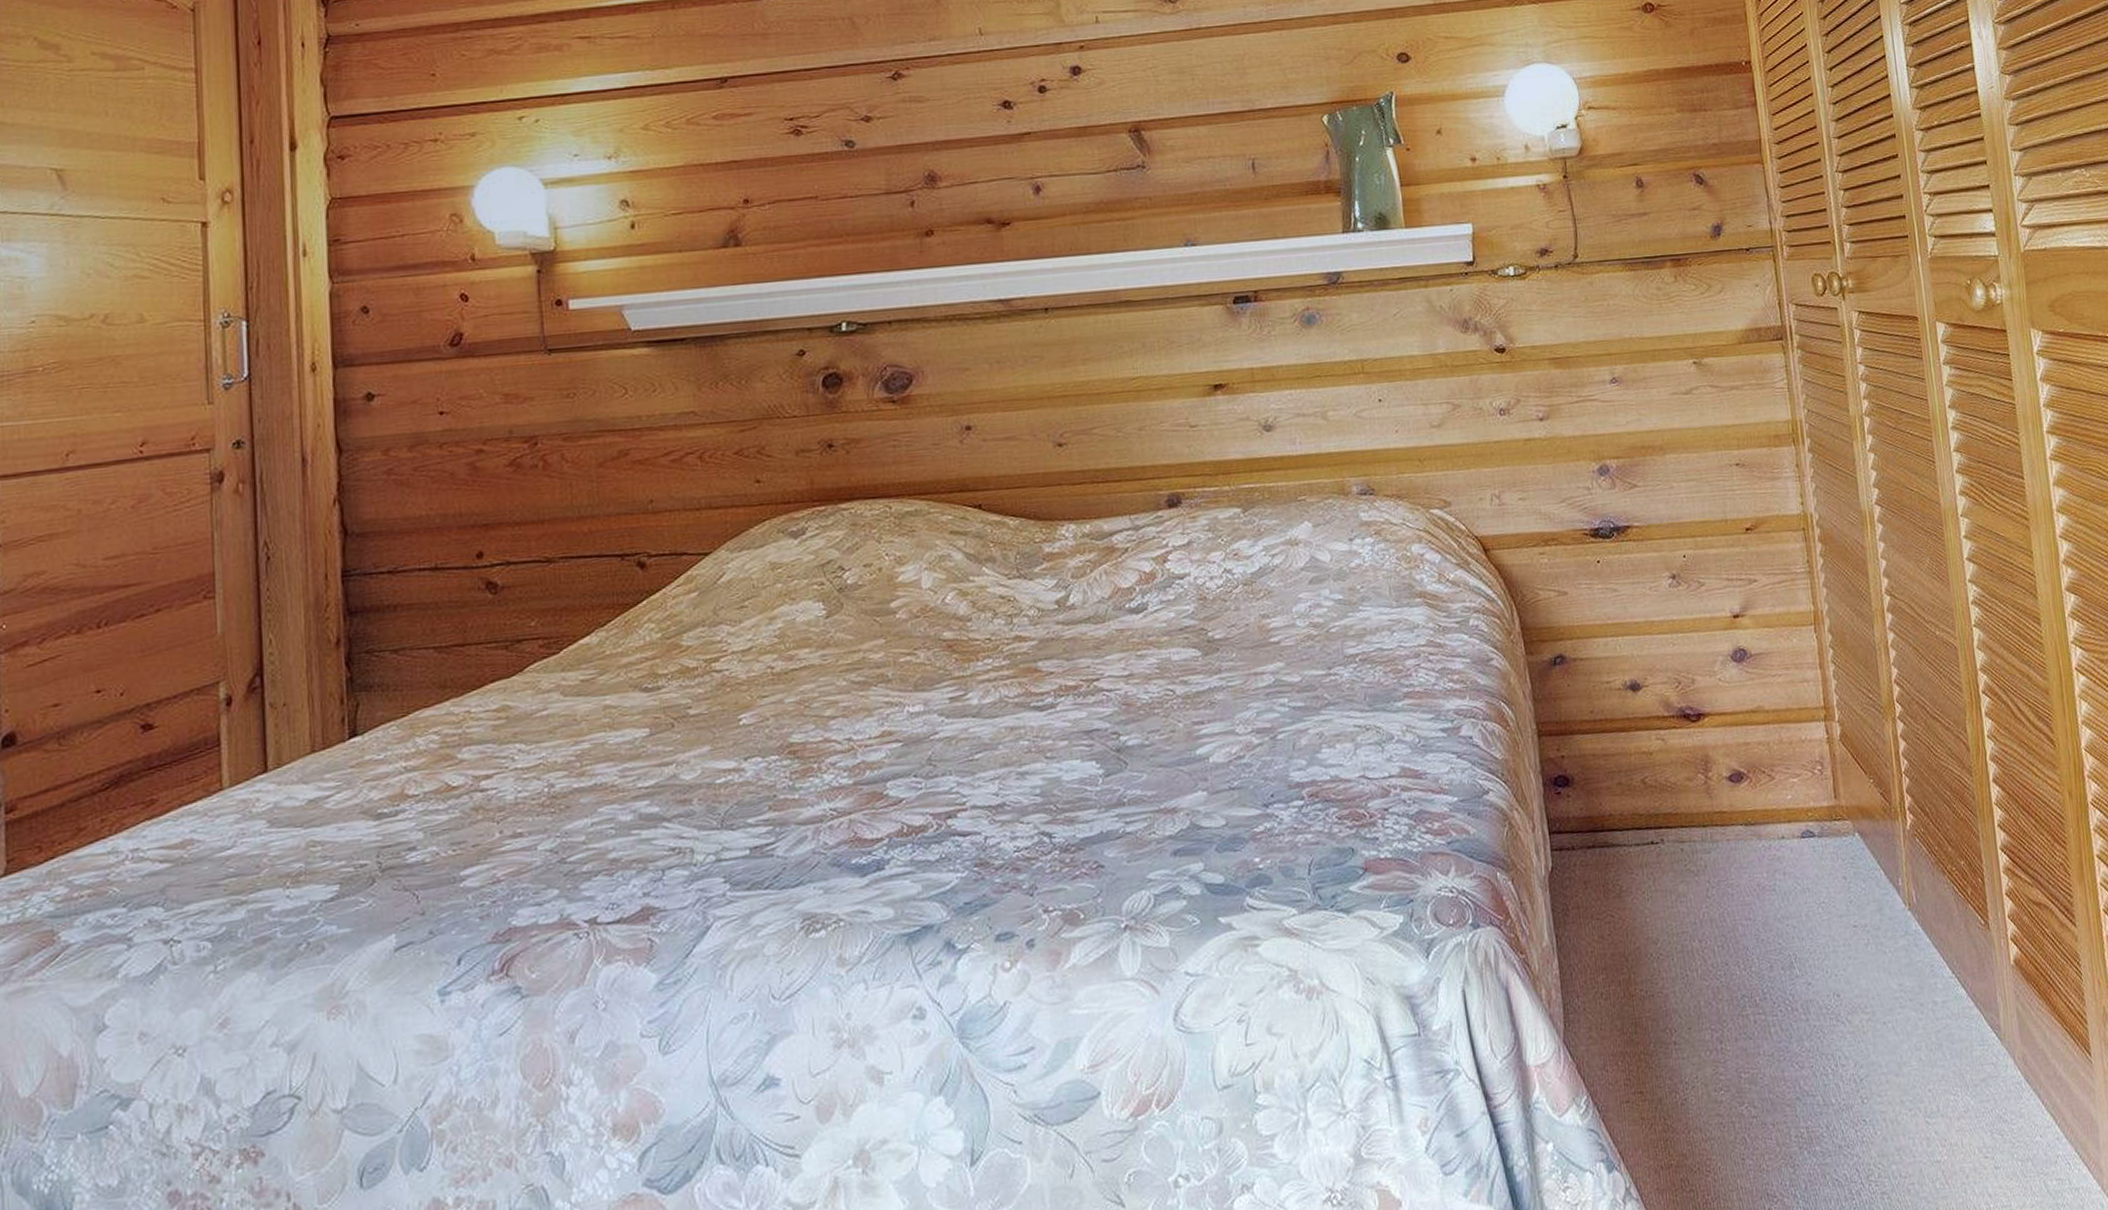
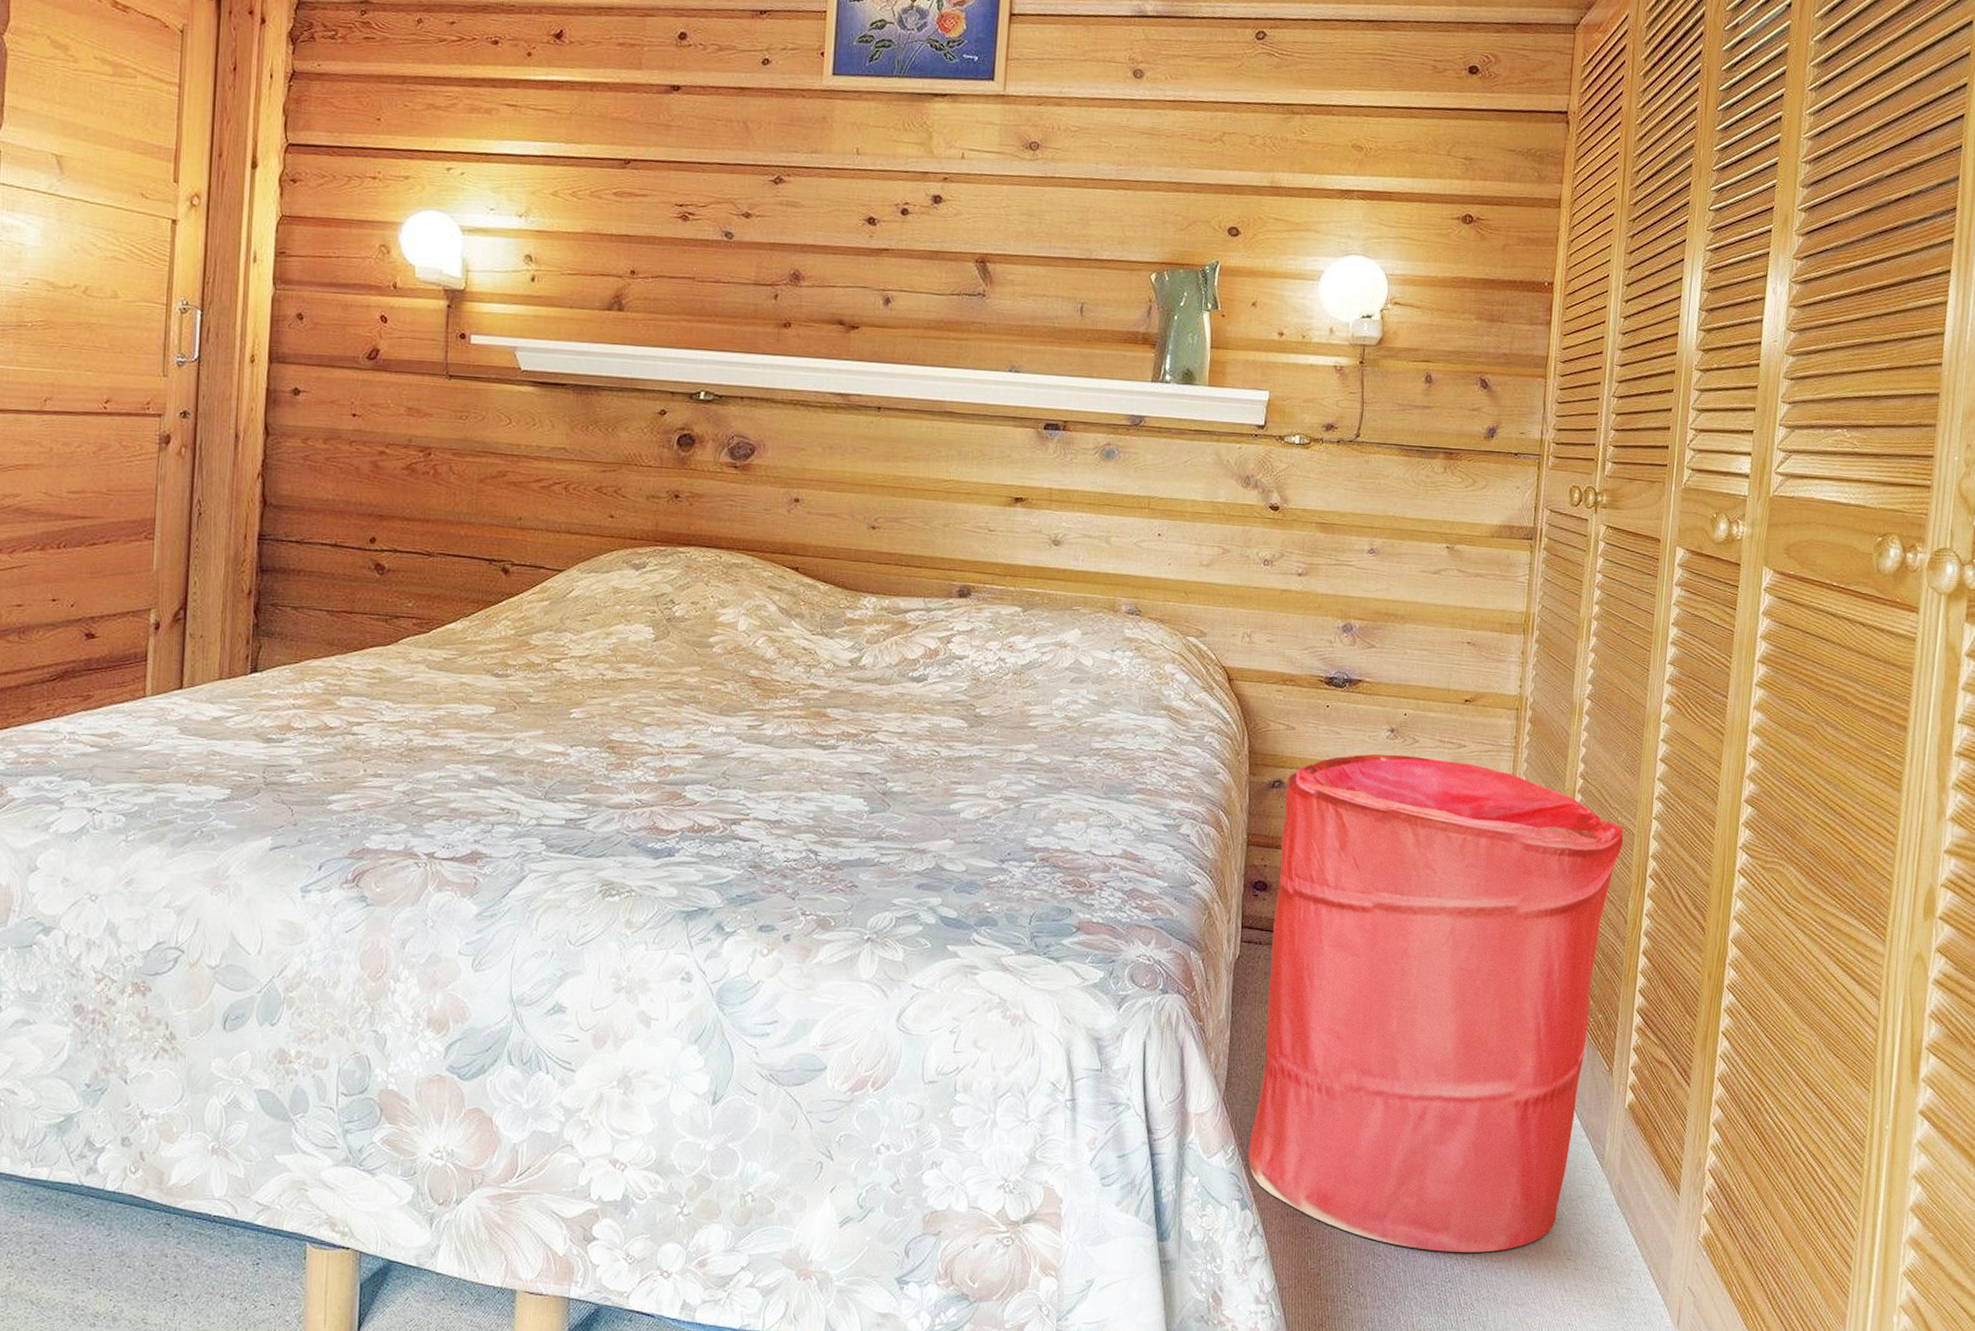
laundry hamper: none [1569,599,1963,1180] -> present [1247,753,1624,1253]

